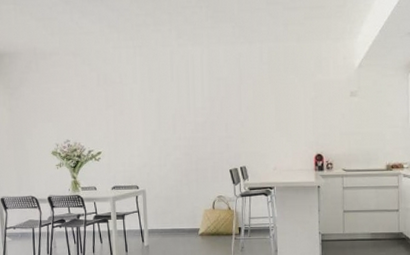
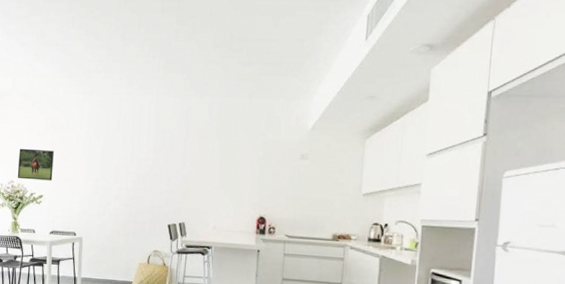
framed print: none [72,106,110,138] -> present [17,148,54,181]

